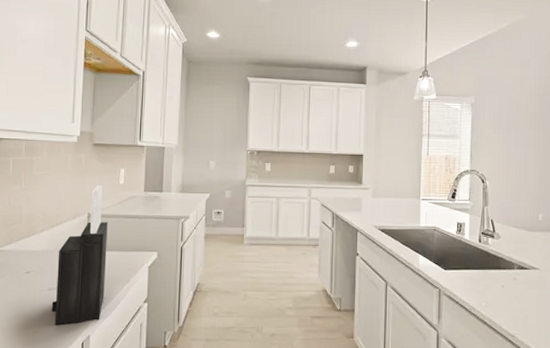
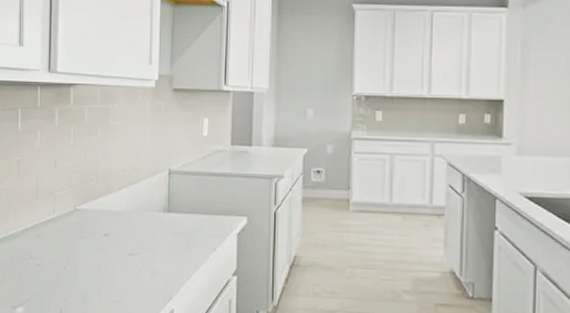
knife block: present [51,186,108,326] -> none [132,138,191,296]

